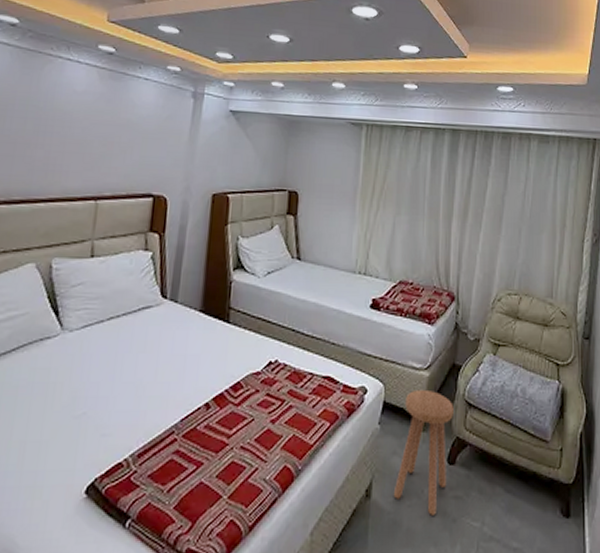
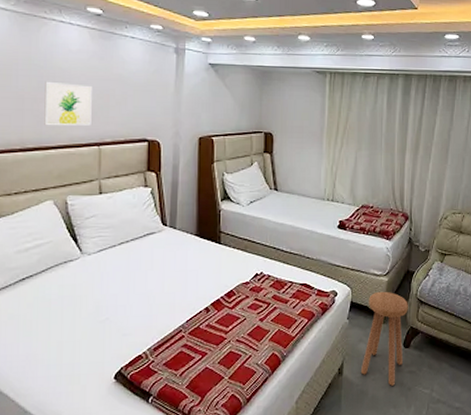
wall art: none [35,124,97,177] -> present [44,81,93,126]

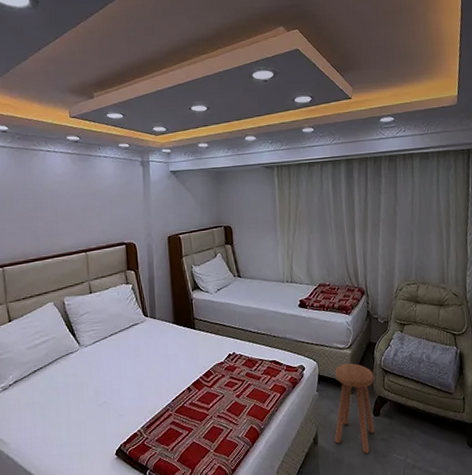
wall art: present [44,81,93,126] -> none [39,201,78,240]

